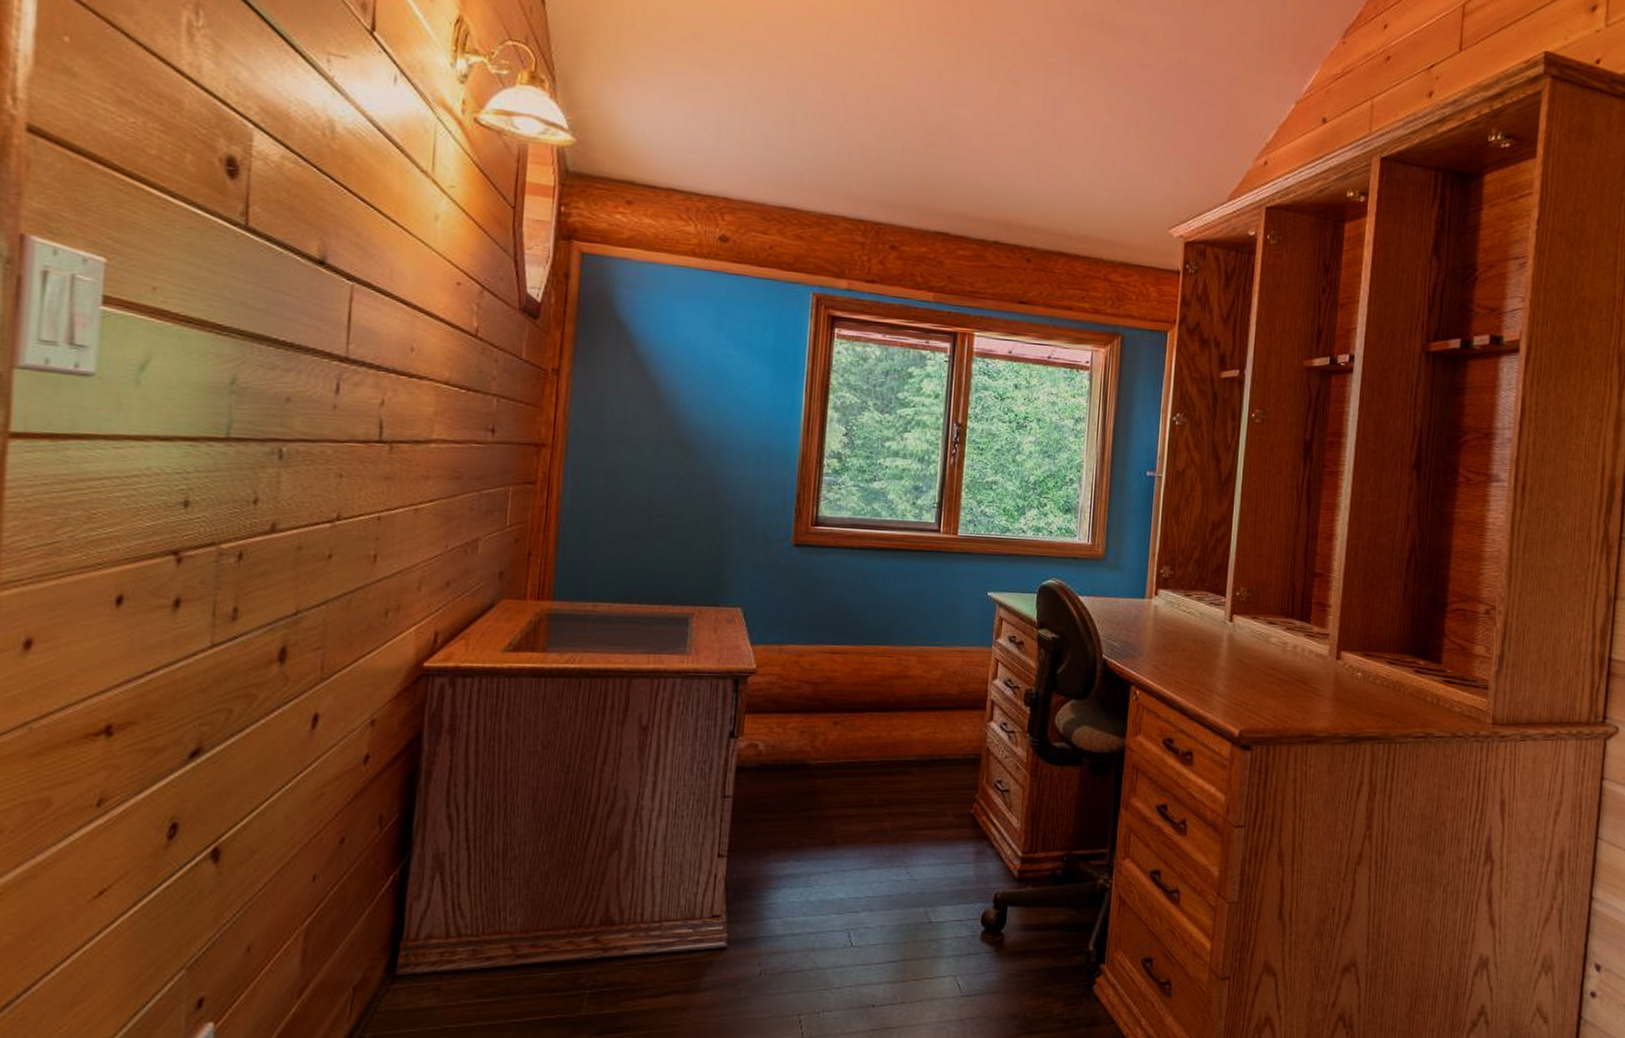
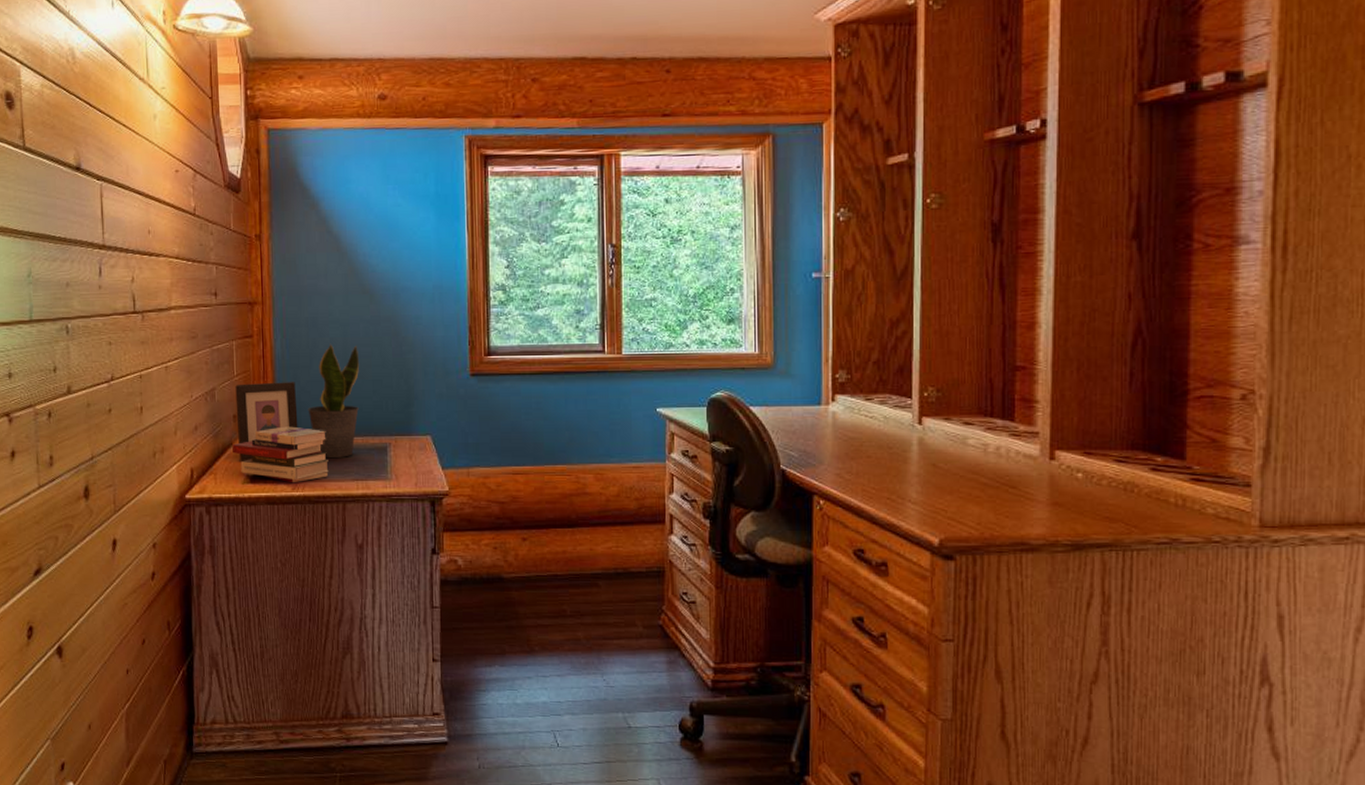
books: none [494,588,617,654] -> present [232,426,329,483]
picture frame: none [501,536,584,626] -> present [235,382,298,461]
potted plant: none [596,499,666,627] -> present [308,344,360,457]

